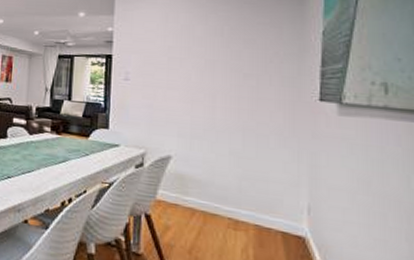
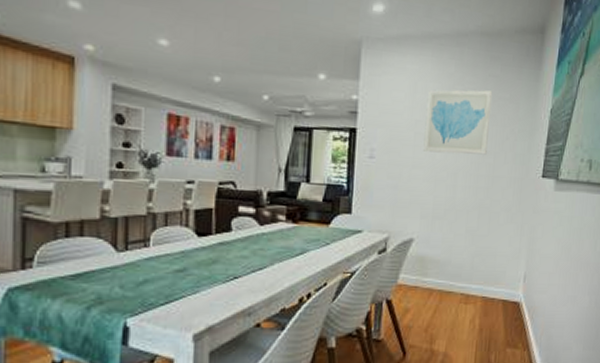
wall art: none [178,17,250,78] -> present [423,89,493,155]

